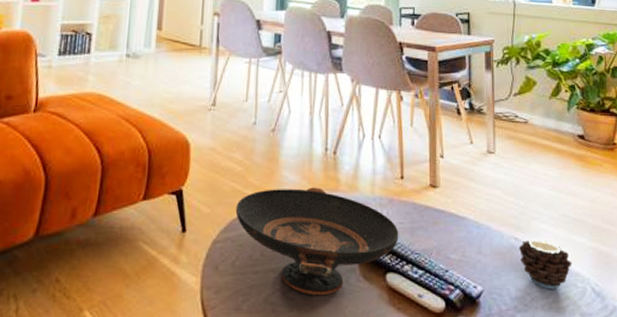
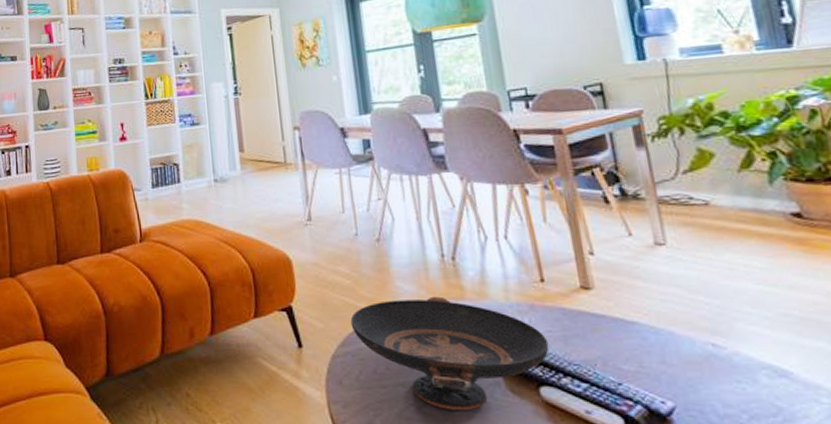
candle: present [518,238,572,290] -> none [719,343,808,406]

